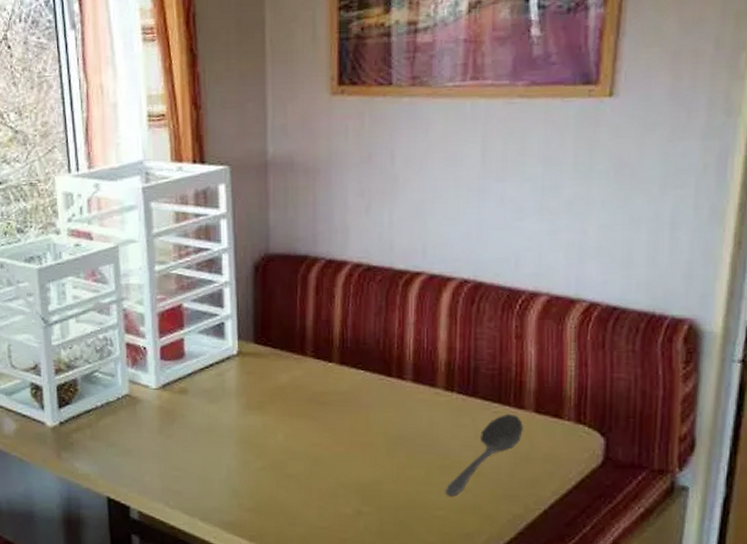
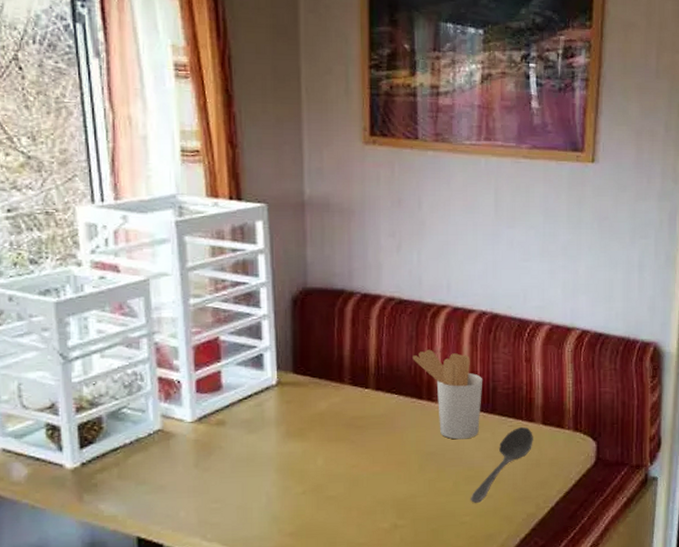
utensil holder: none [381,321,463,424] -> present [412,349,483,440]

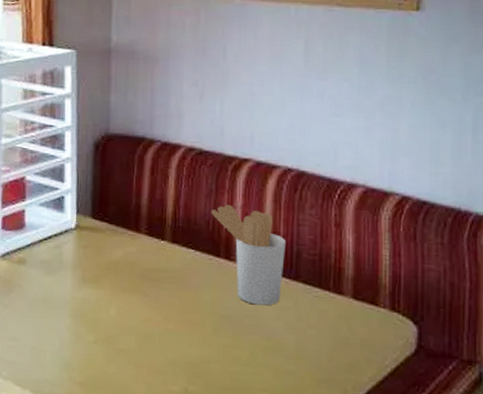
stirrer: present [470,426,533,503] -> none [268,298,342,379]

